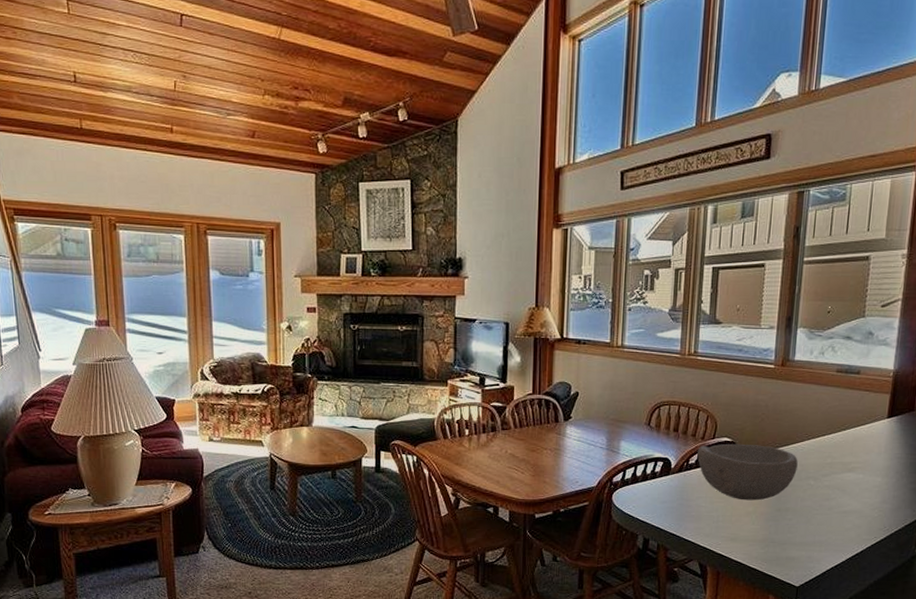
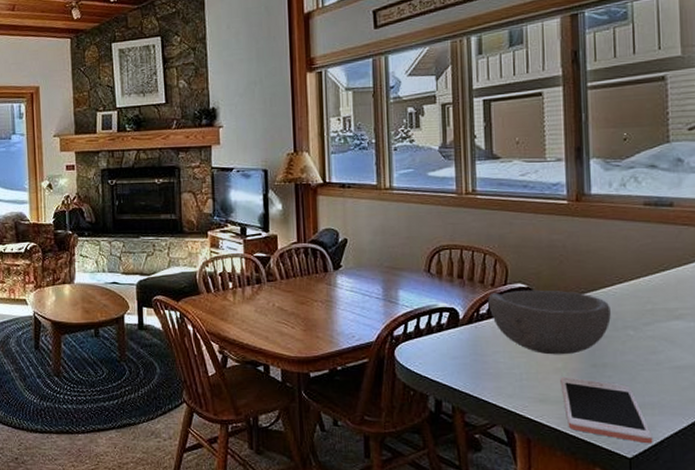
cell phone: none [749,519,818,575] -> present [560,376,653,444]

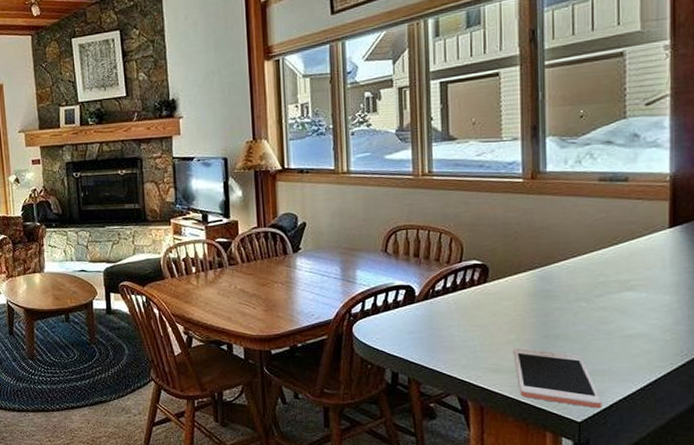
bowl: present [488,290,611,355] -> none [443,266,564,328]

